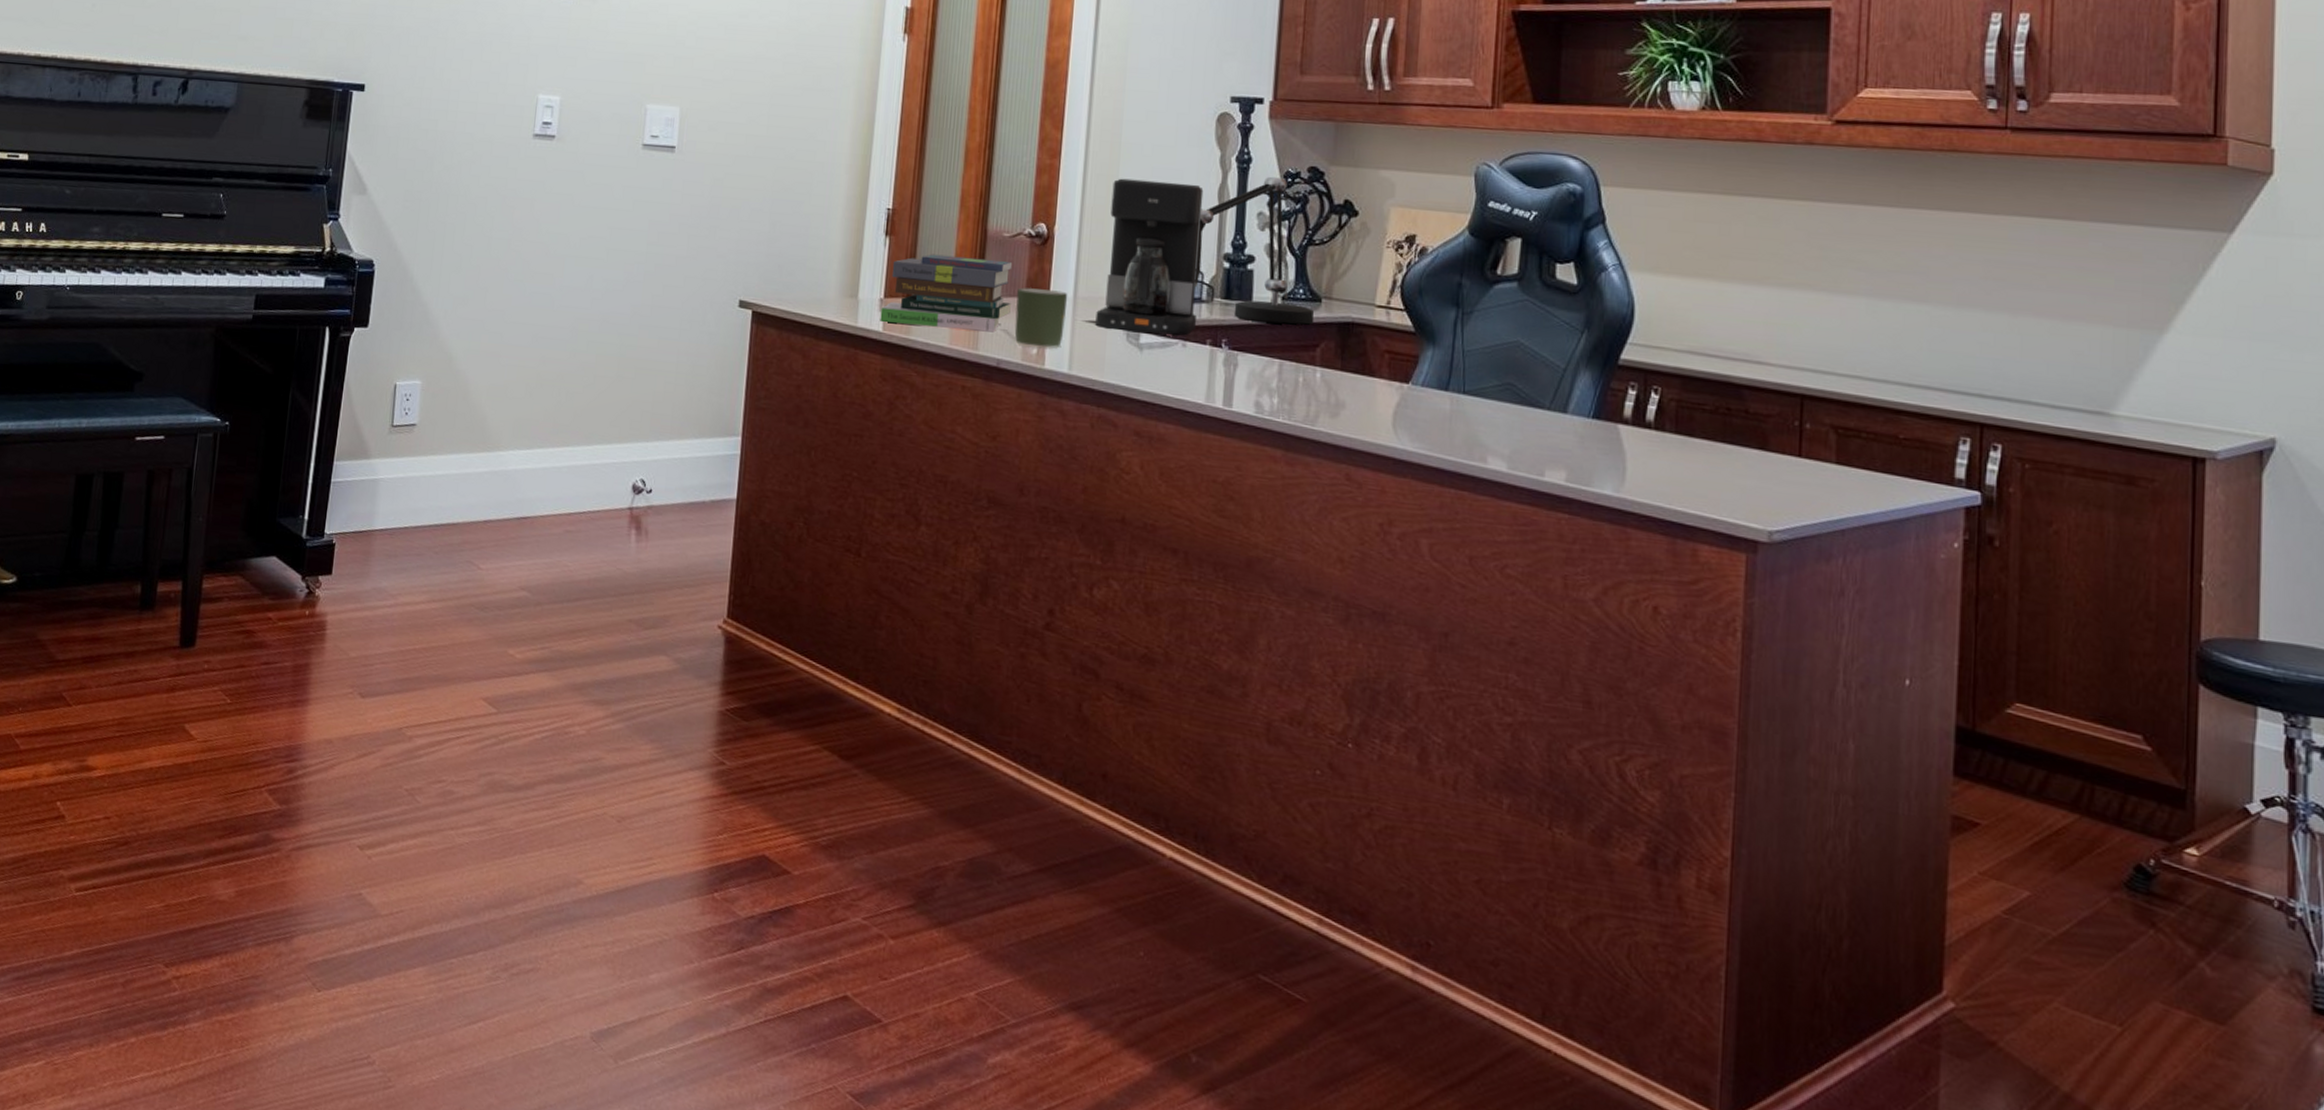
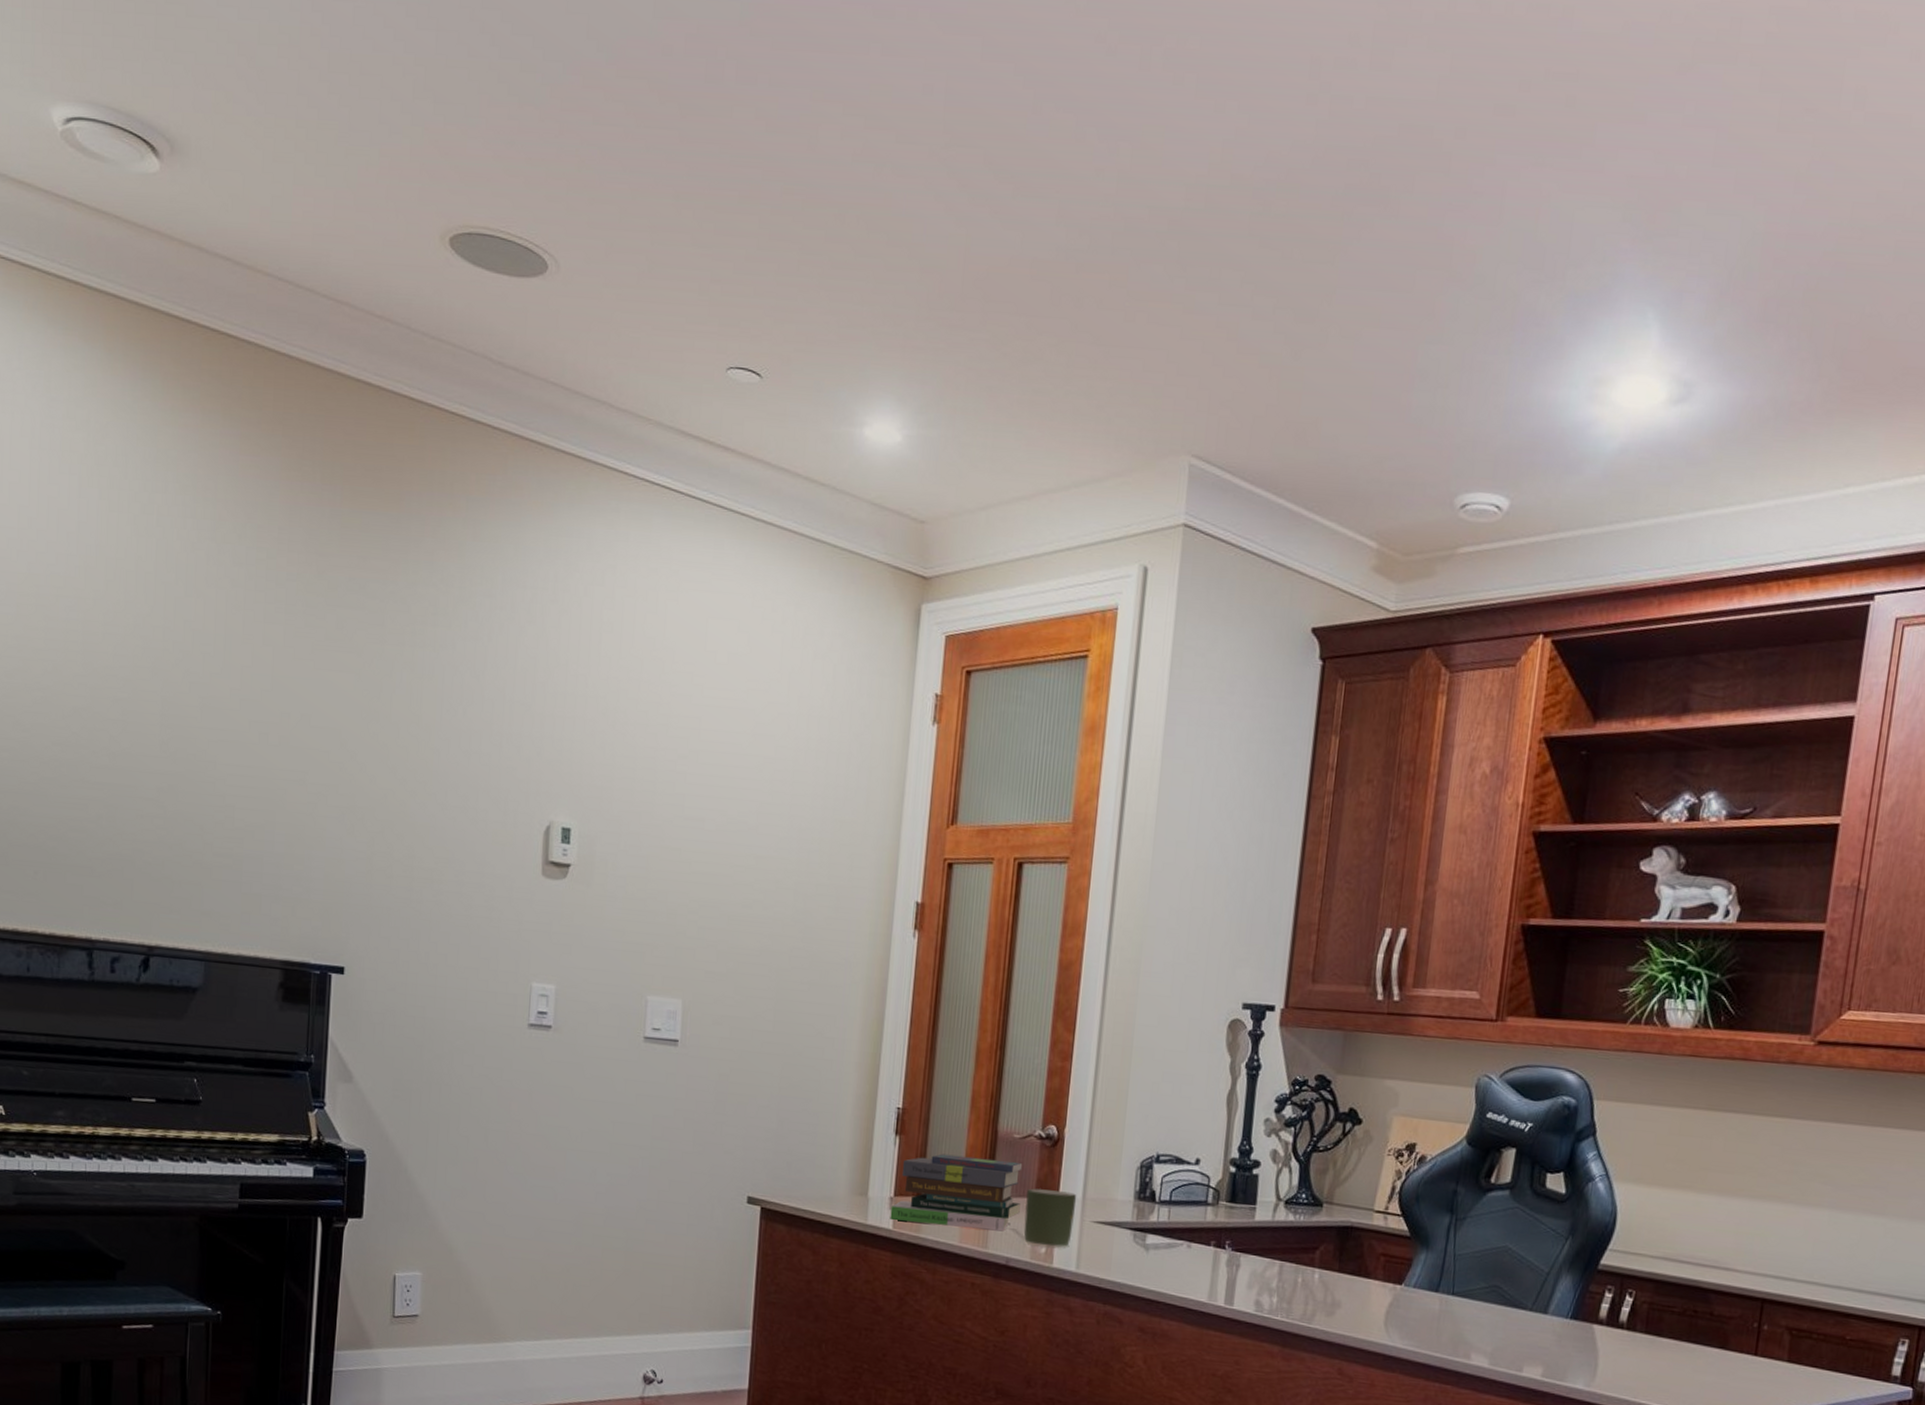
coffee maker: present [1095,178,1204,337] -> none [1103,1082,1213,1238]
desk lamp: present [1194,176,1315,326] -> none [1200,1083,1316,1229]

